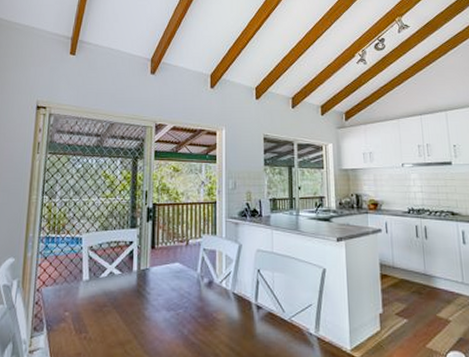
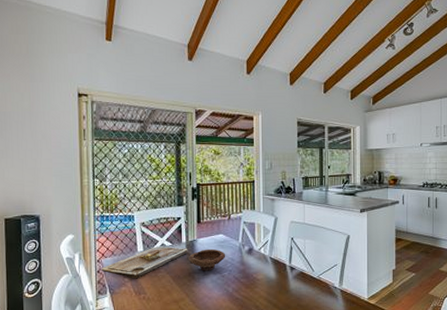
cutting board: none [40,275,139,314] -> present [101,246,188,279]
bowl: none [139,279,182,307] -> present [188,248,226,271]

